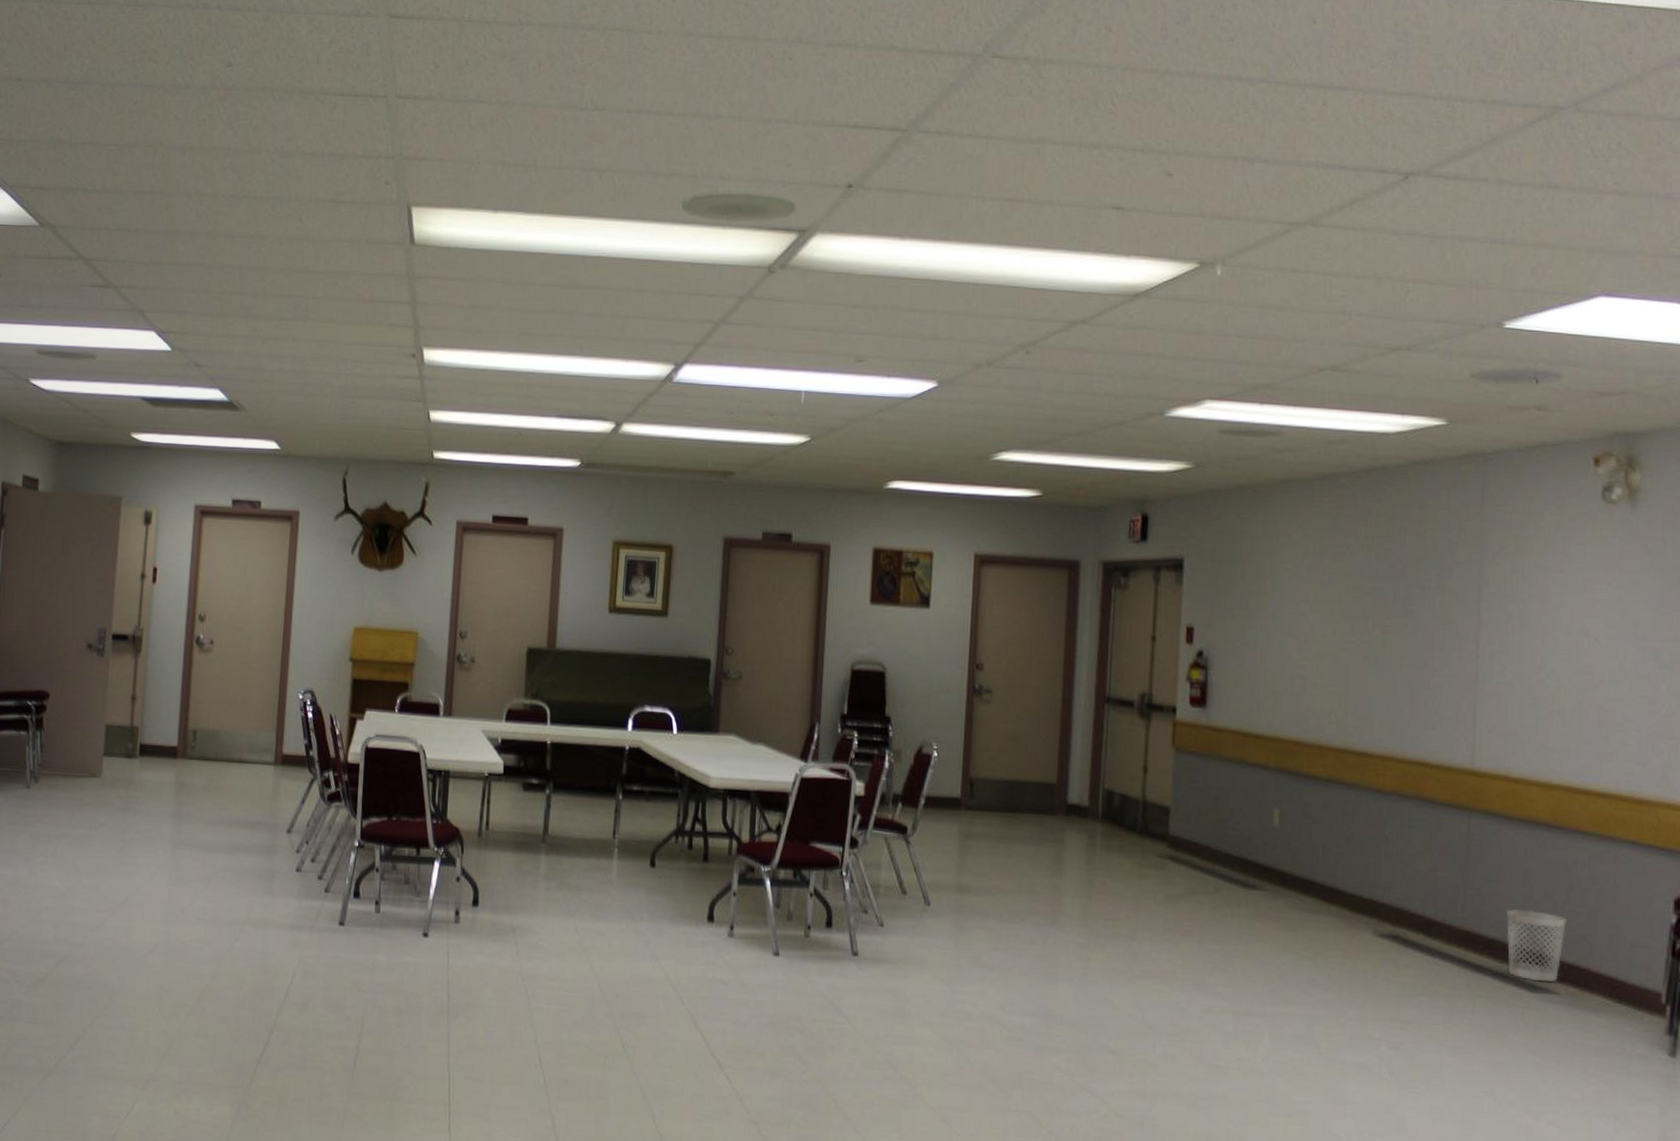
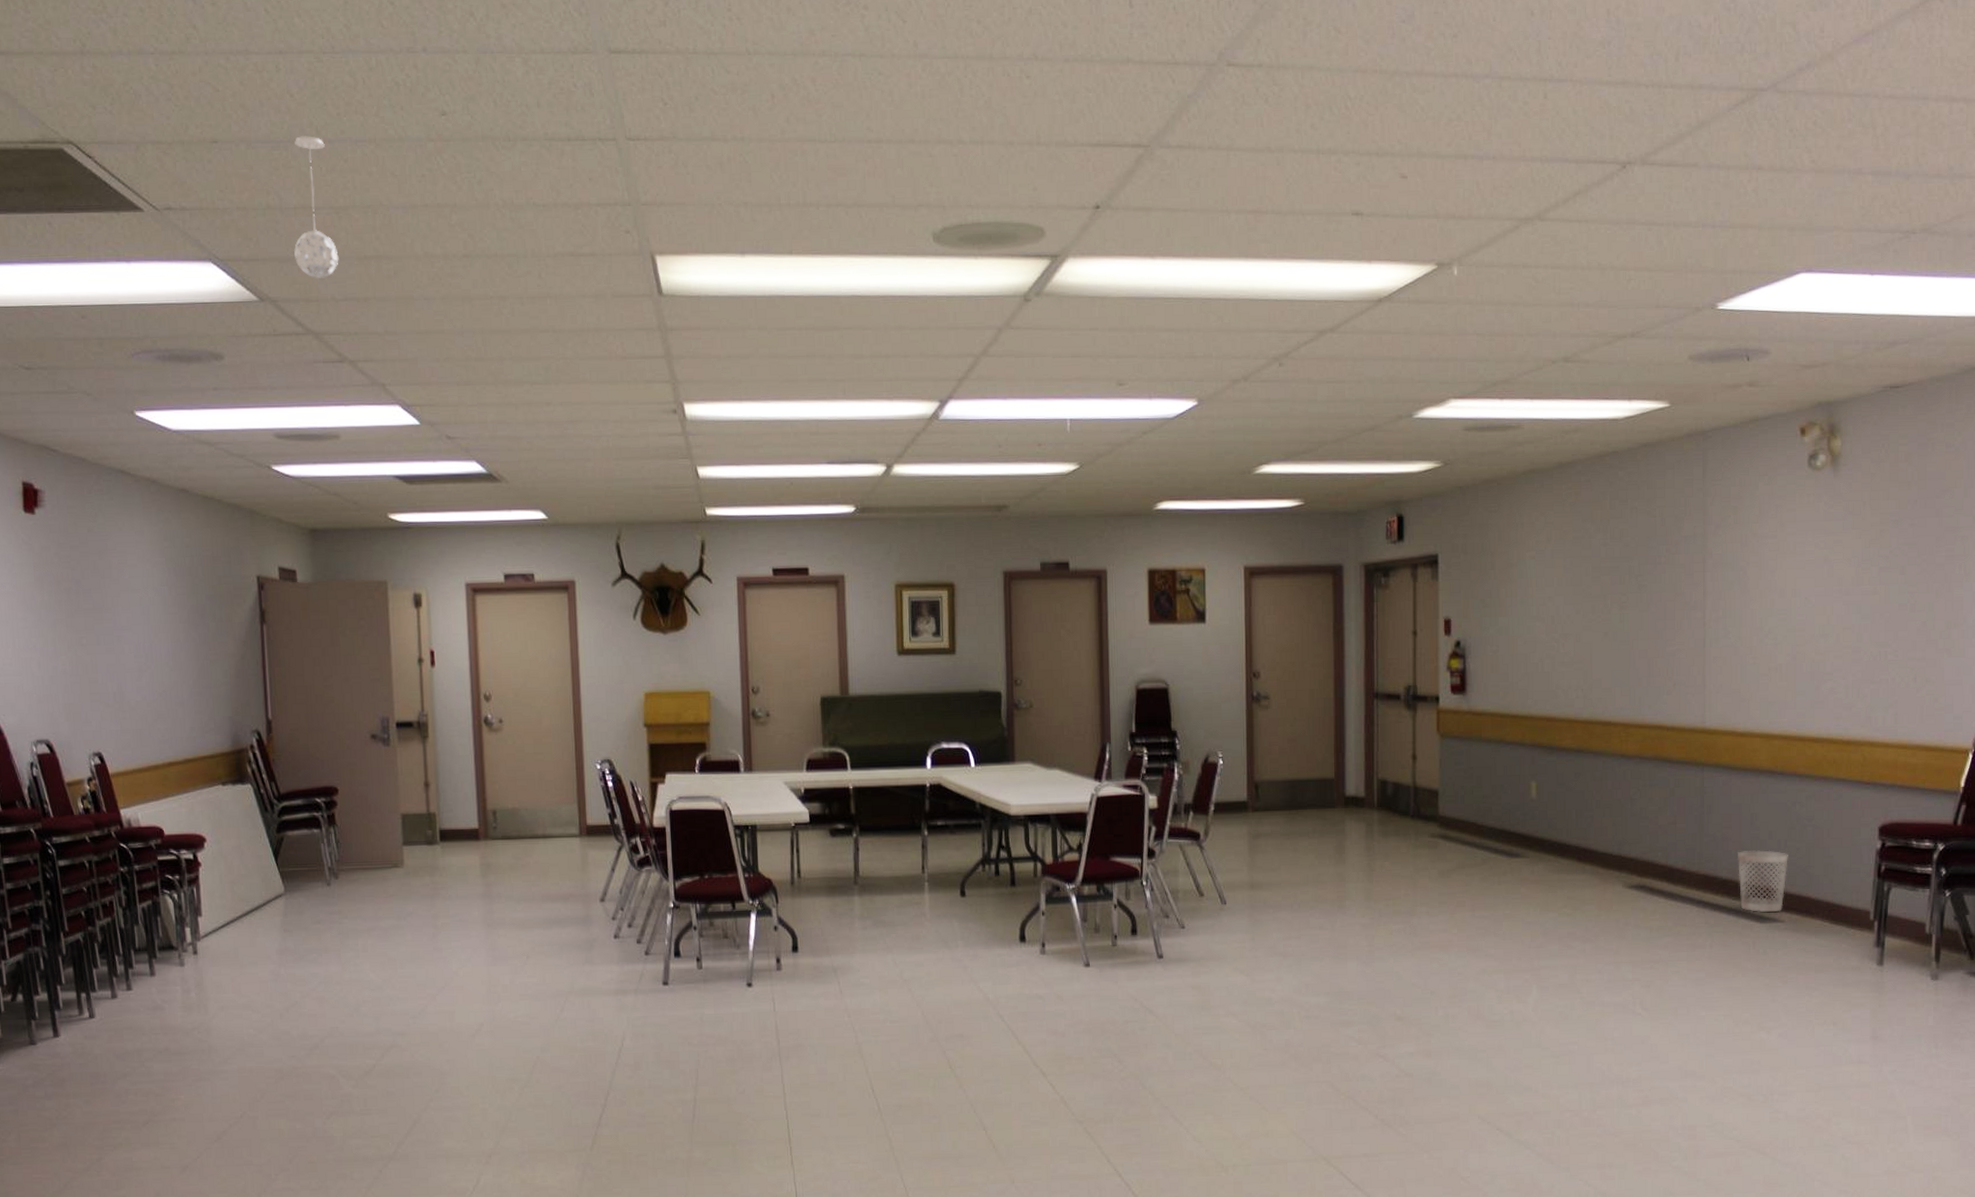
pendant light: none [77,79,118,209] -> present [294,136,339,278]

